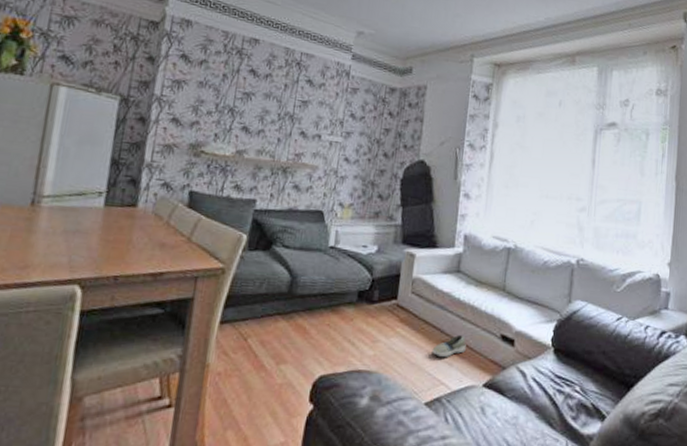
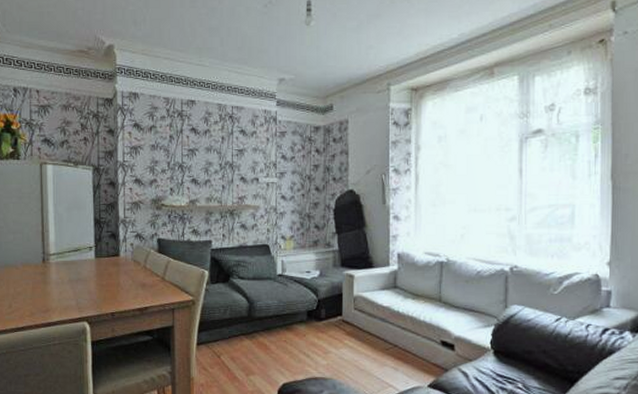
shoe: present [431,335,466,357] -> none [378,343,409,363]

